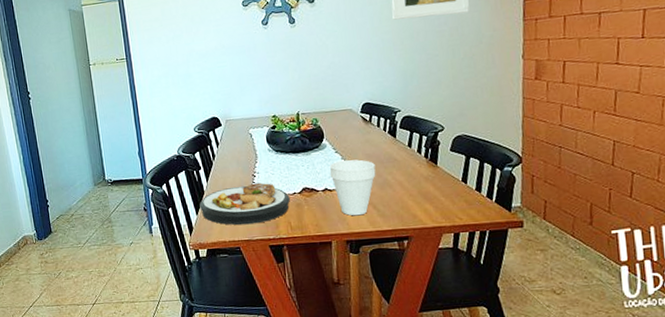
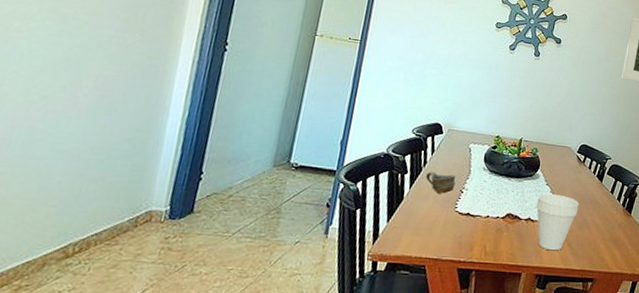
plate: present [199,182,290,226] -> none [393,198,492,243]
cup: none [217,162,247,182] -> present [425,171,456,194]

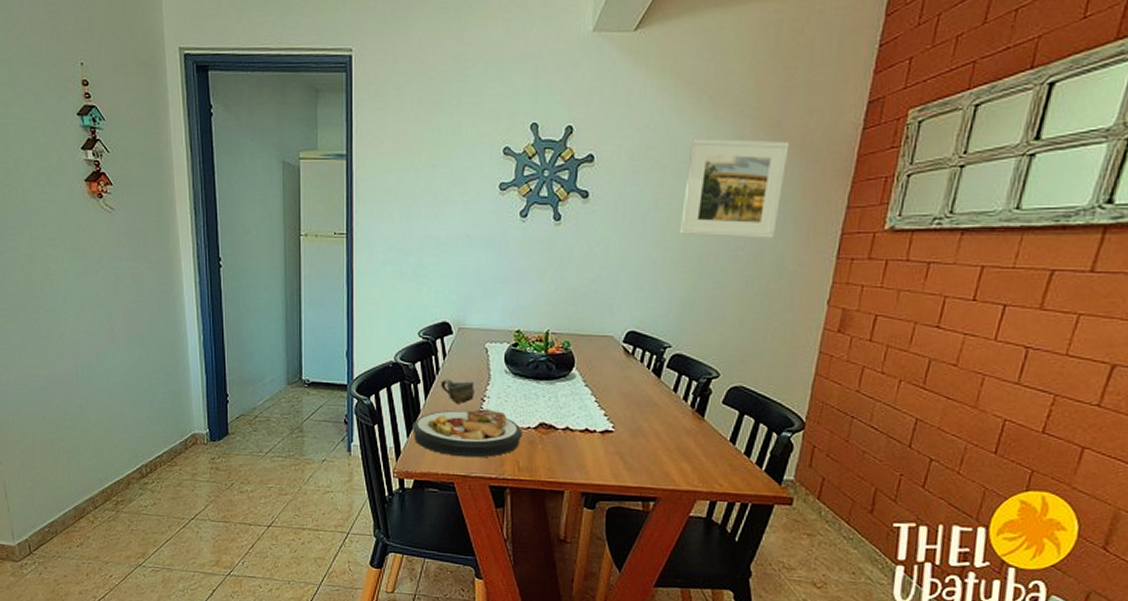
plate: none [393,198,492,243] -> present [412,409,522,458]
cup: present [536,193,579,251] -> none [574,396,630,465]

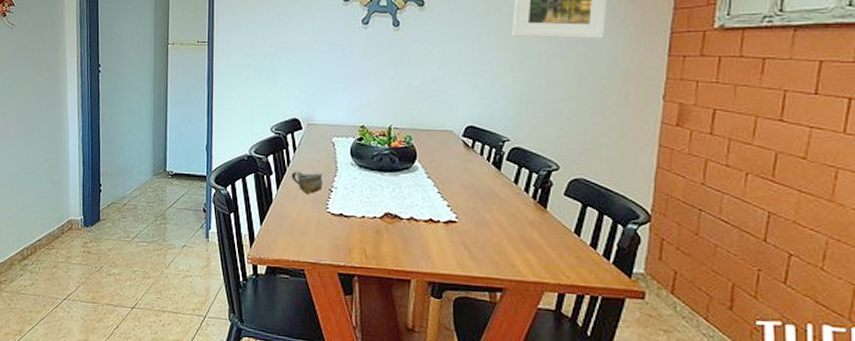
plate: present [412,409,522,458] -> none [265,199,368,246]

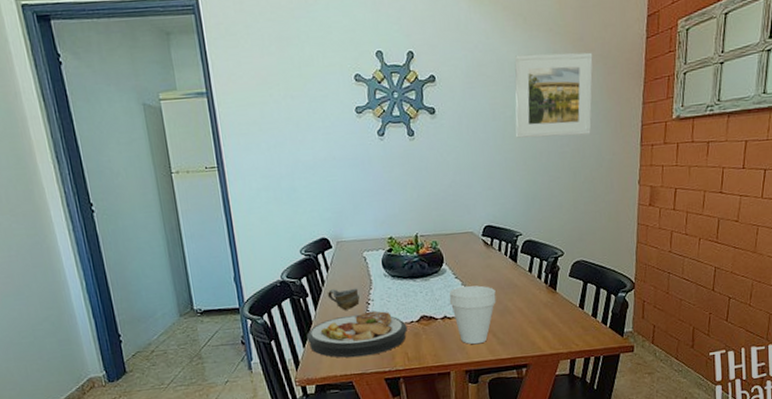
plate: none [265,199,368,246] -> present [306,310,407,358]
cup: none [418,187,472,255] -> present [449,285,496,345]

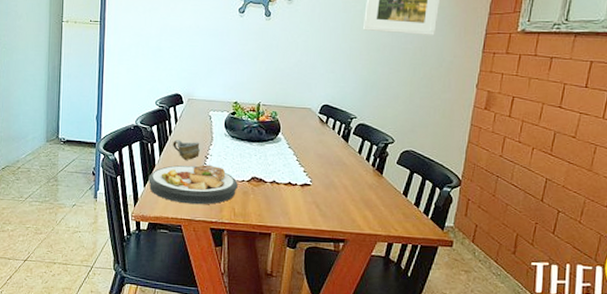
cup: present [449,285,496,345] -> none [280,156,324,212]

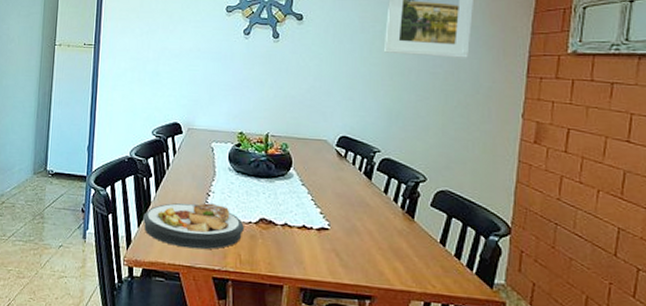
cup: present [172,140,200,160] -> none [169,174,201,197]

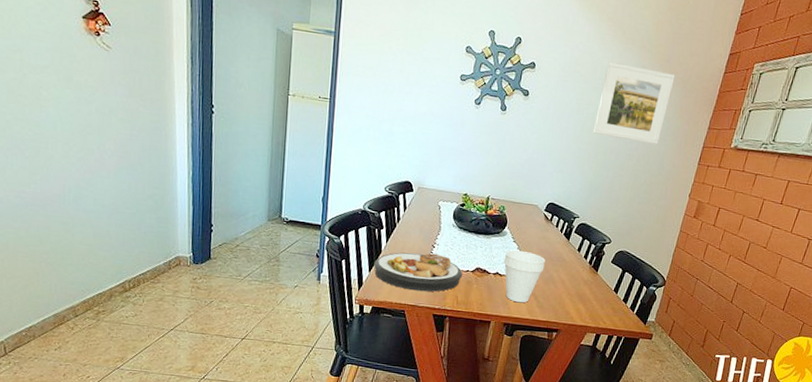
cup: none [292,195,344,262] -> present [503,250,546,303]

